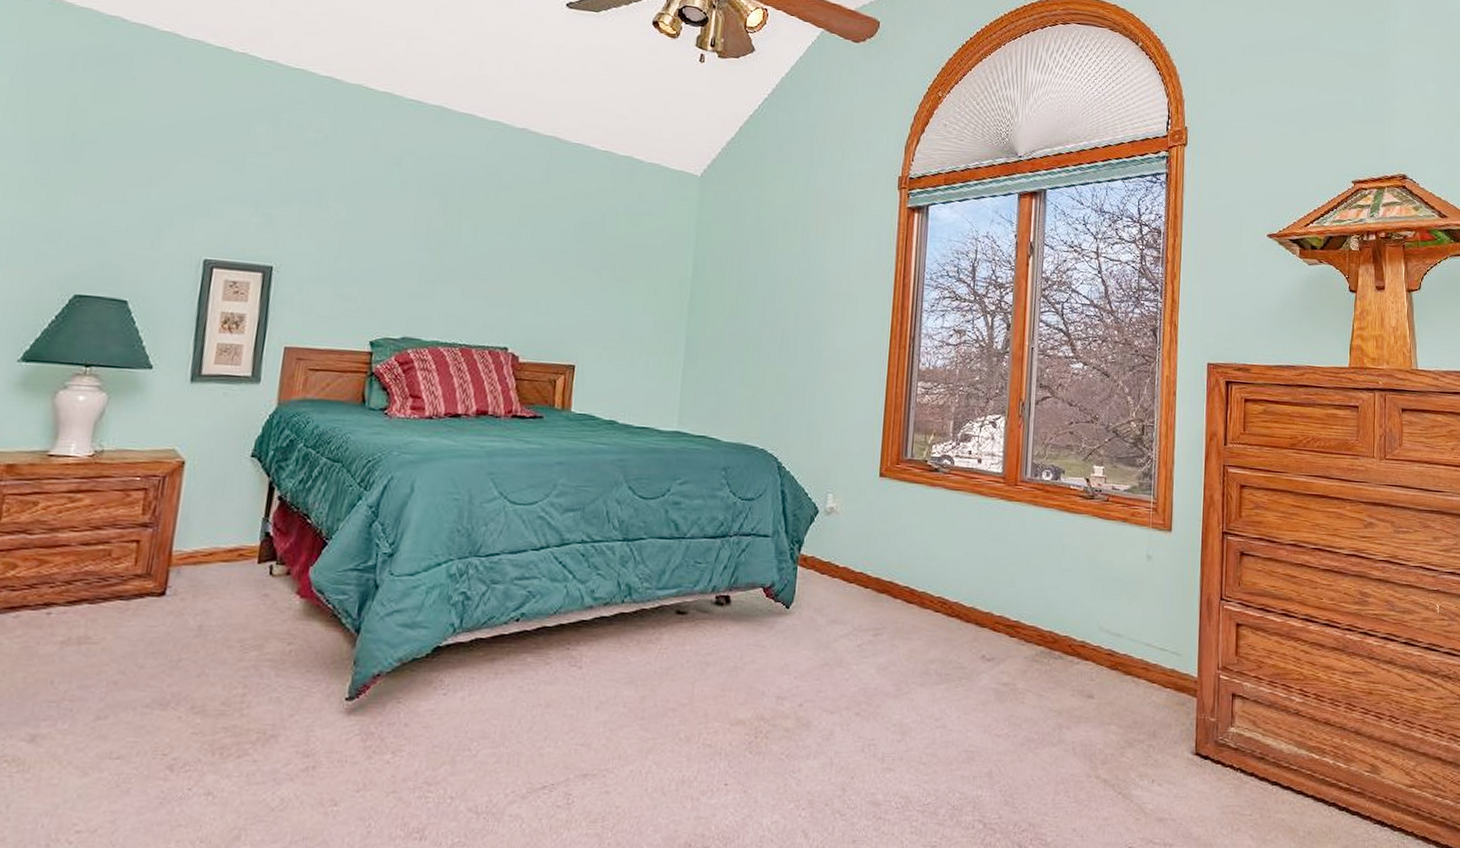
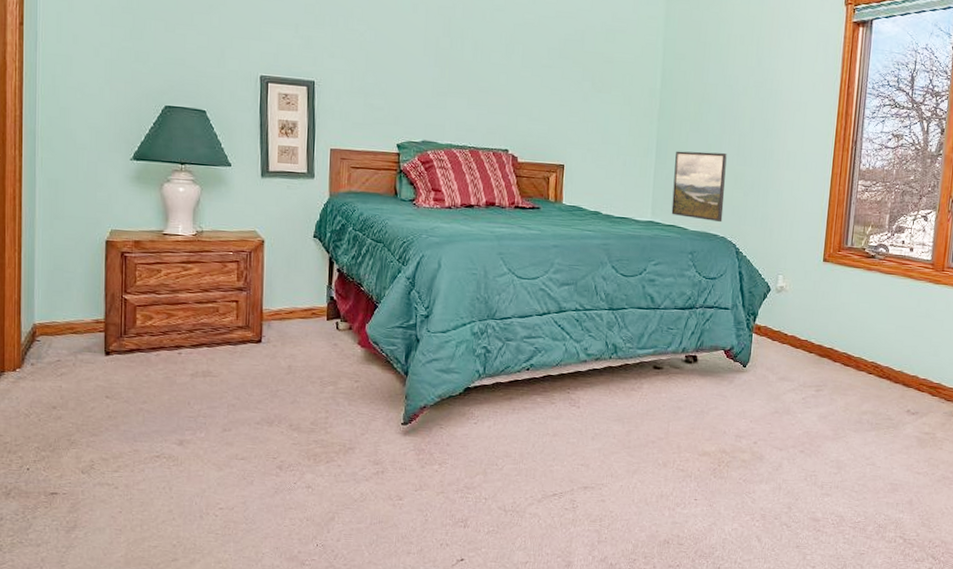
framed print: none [701,348,768,432] -> present [671,151,727,223]

